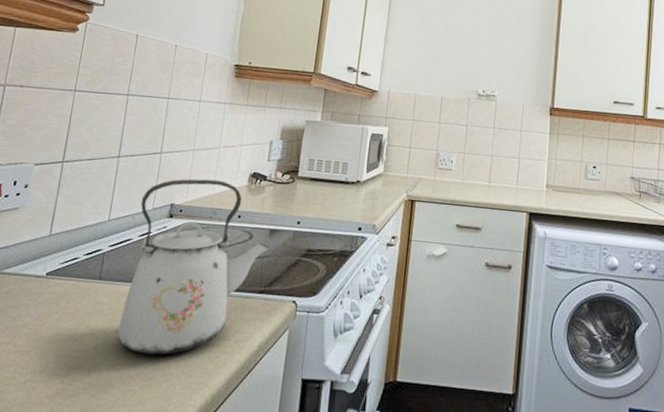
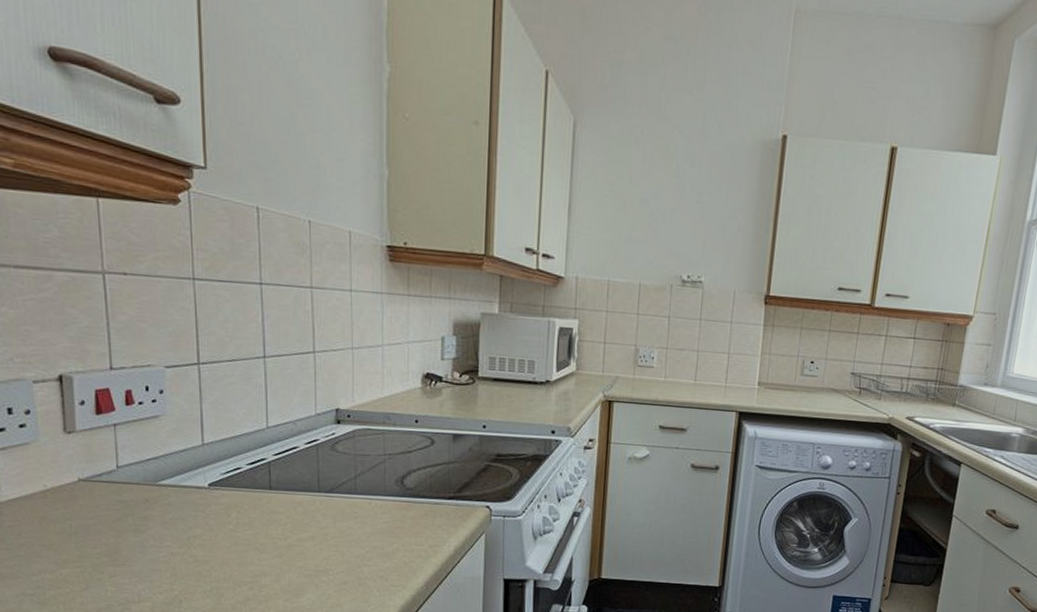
kettle: present [117,179,270,356] -> none [300,381,455,561]

